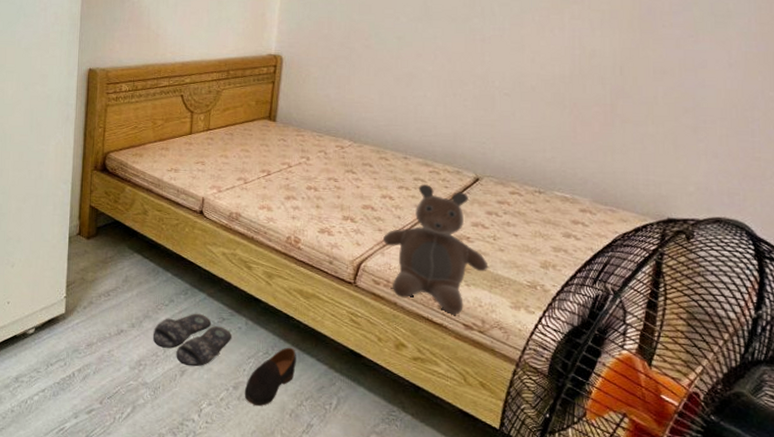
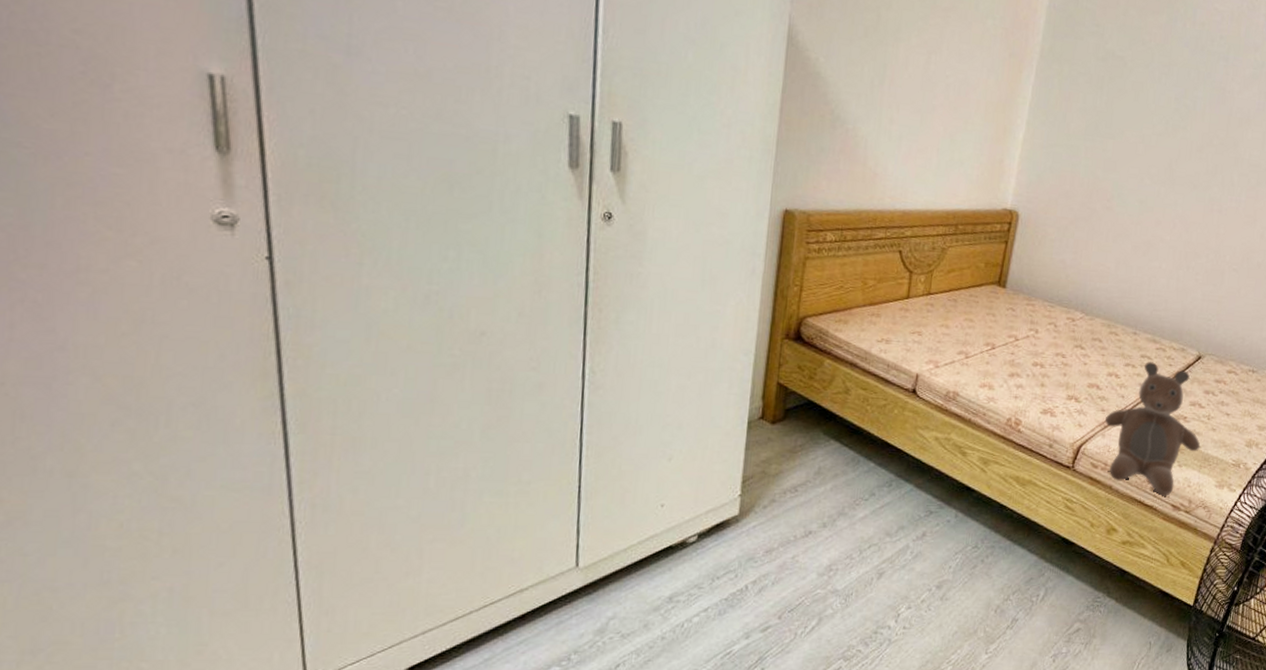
slippers: present [153,313,231,366] -> none [848,507,939,566]
shoe: present [244,347,296,406] -> none [948,539,1007,604]

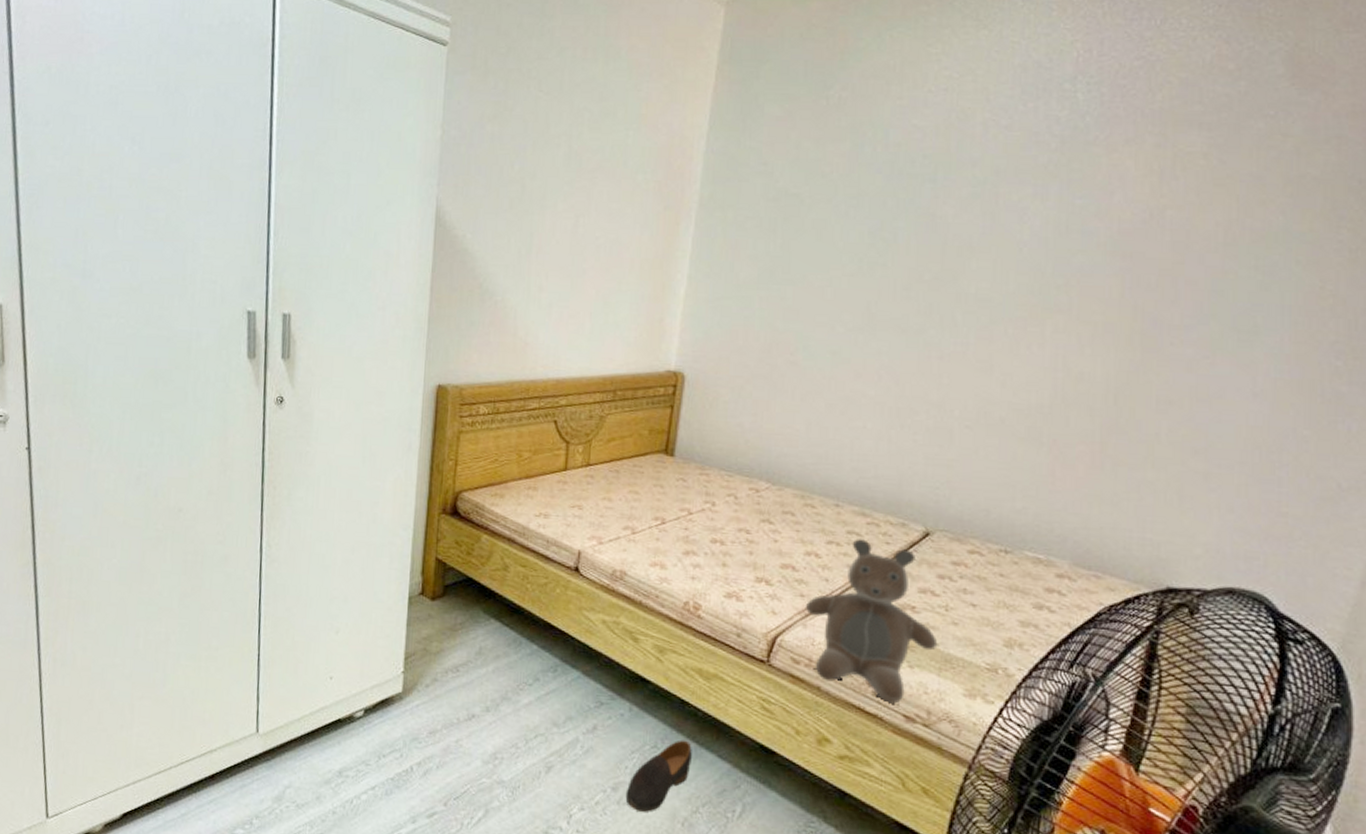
shoe: none [948,539,1007,604] -> present [625,740,692,812]

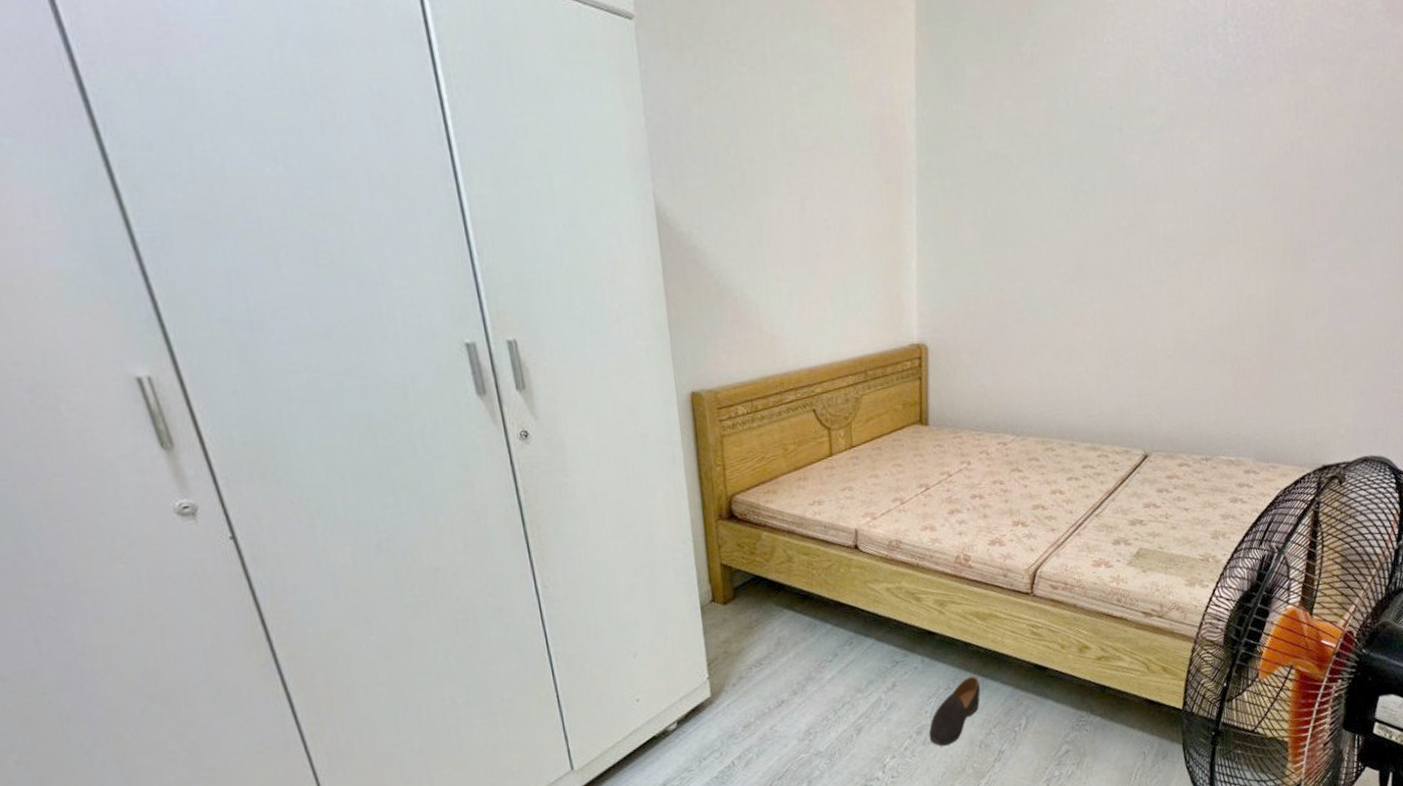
stuffed animal: present [805,537,938,704] -> none [1056,469,1163,605]

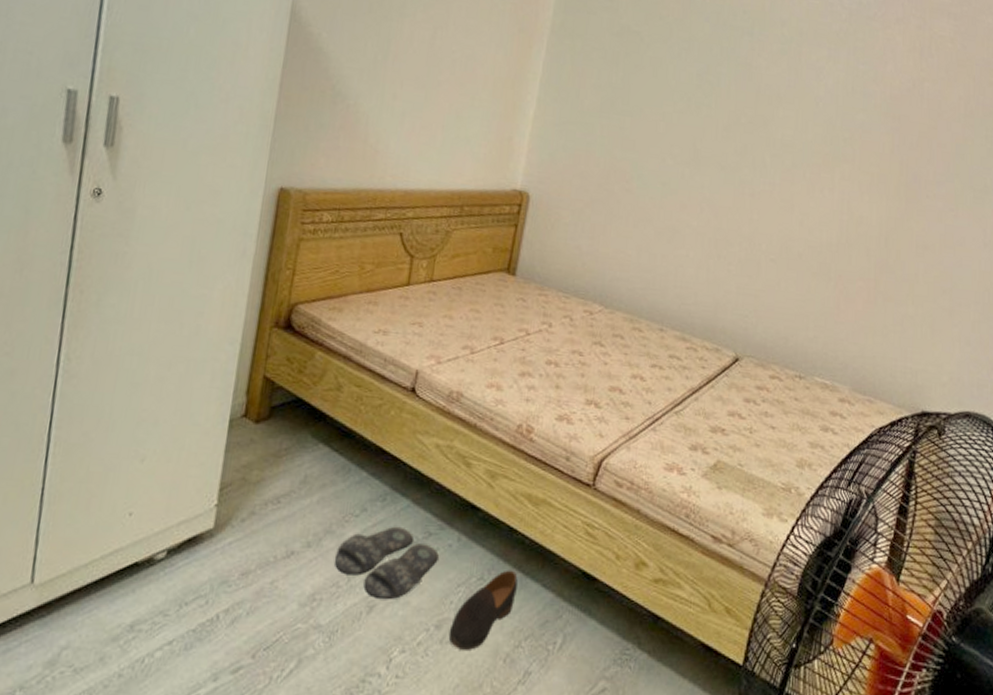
slippers: none [820,661,908,722] -> present [335,526,439,599]

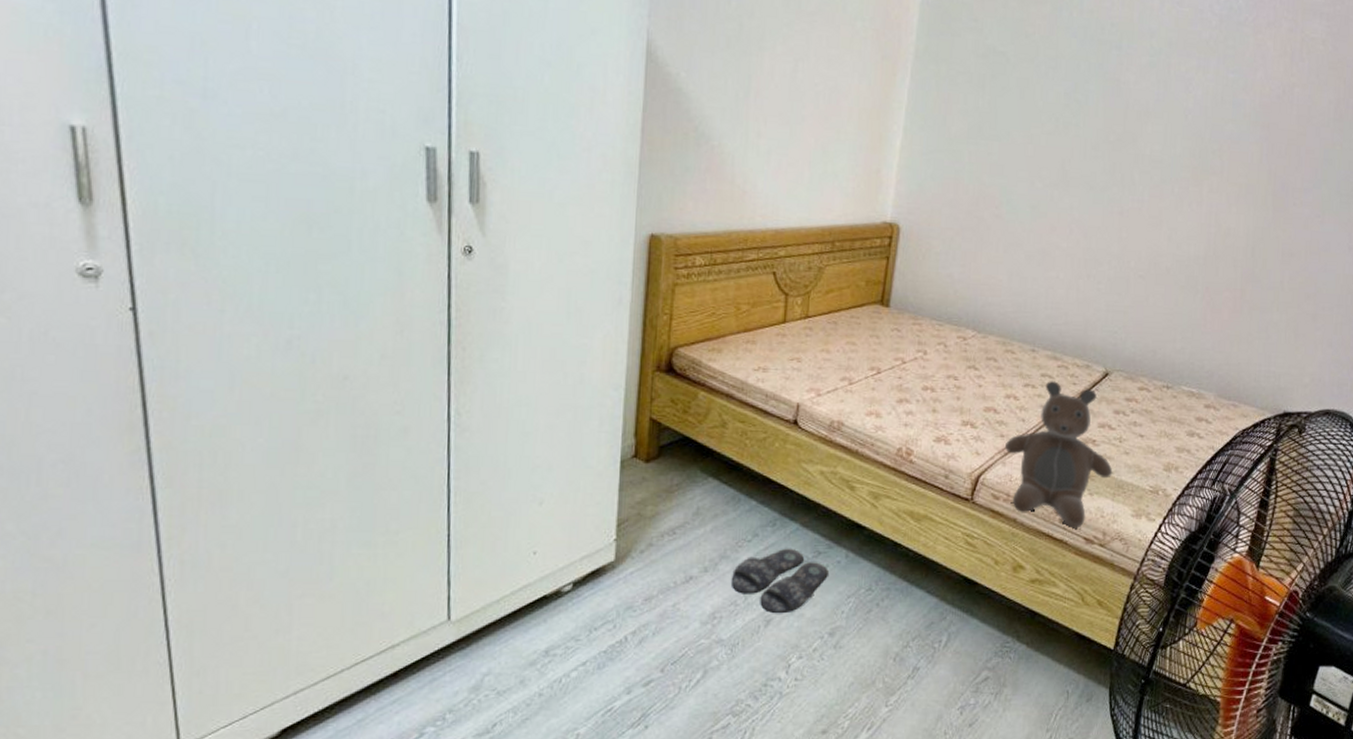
shoe: present [448,570,518,650] -> none [841,580,904,653]
stuffed animal: none [629,362,743,525] -> present [1004,380,1113,529]

